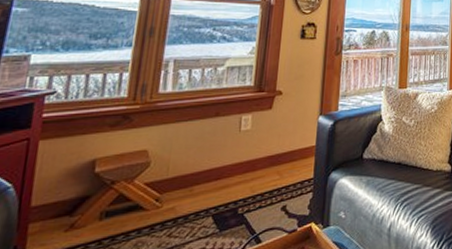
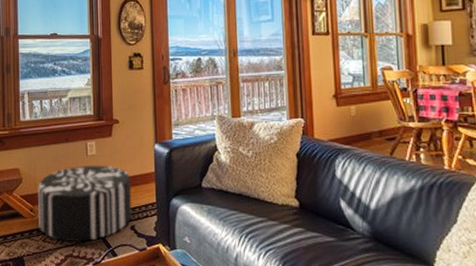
pouf: none [164,141,289,233] -> present [37,165,132,243]

